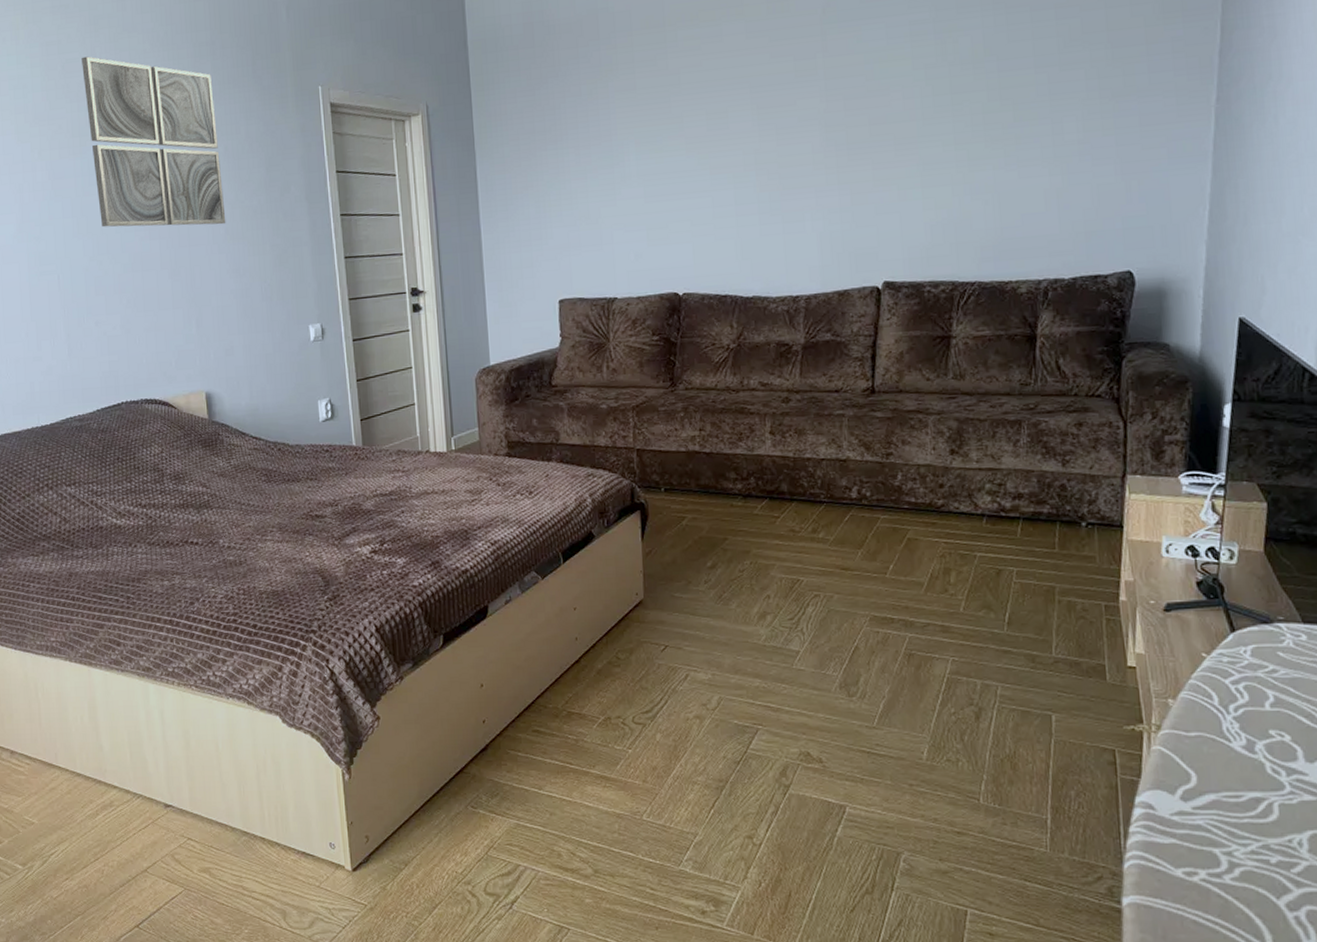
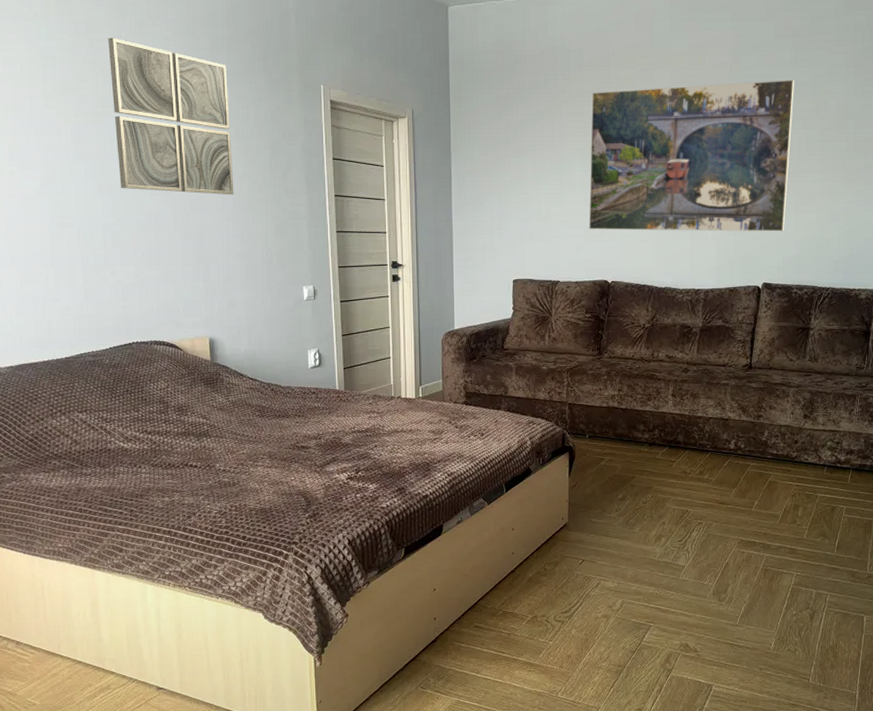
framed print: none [645,18,911,232] -> present [589,79,794,232]

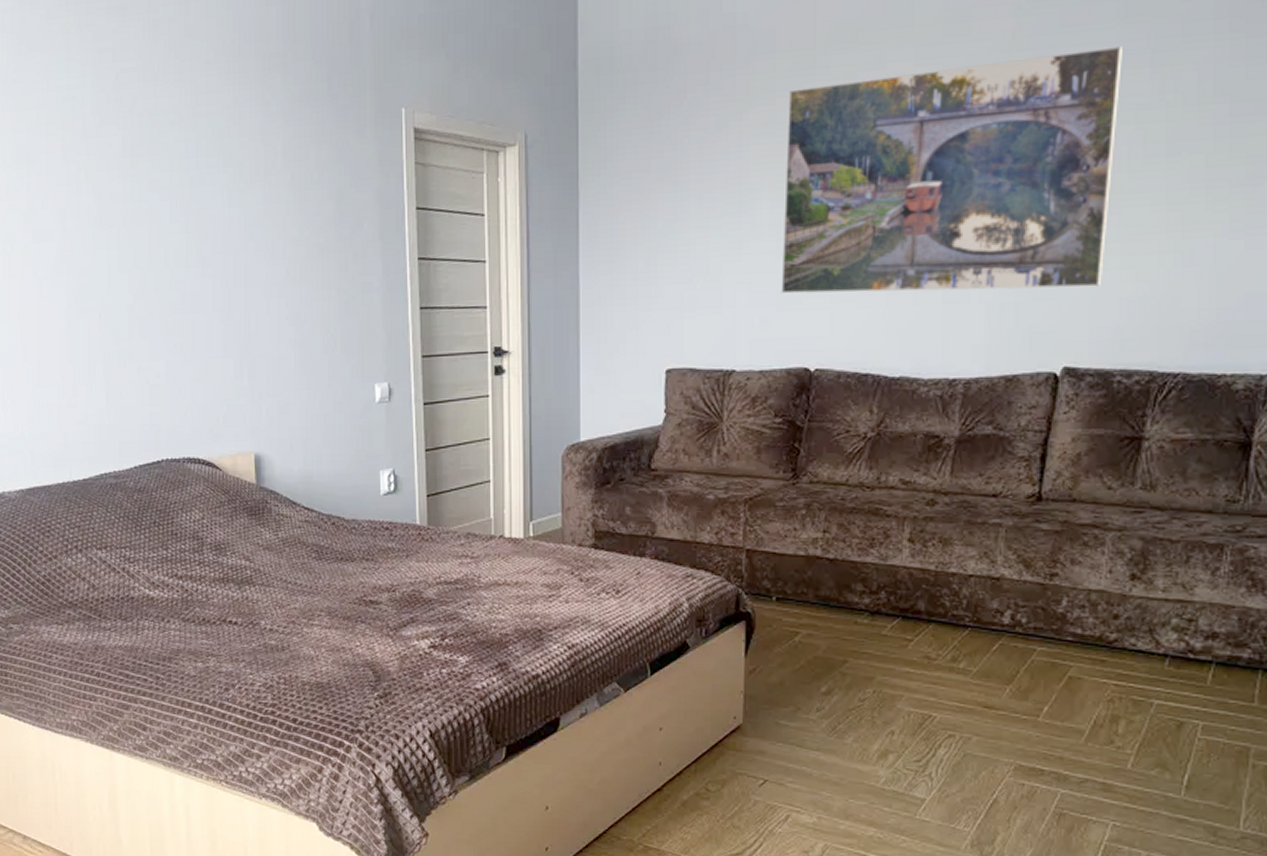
wall art: present [108,37,234,195] -> none [138,65,288,264]

